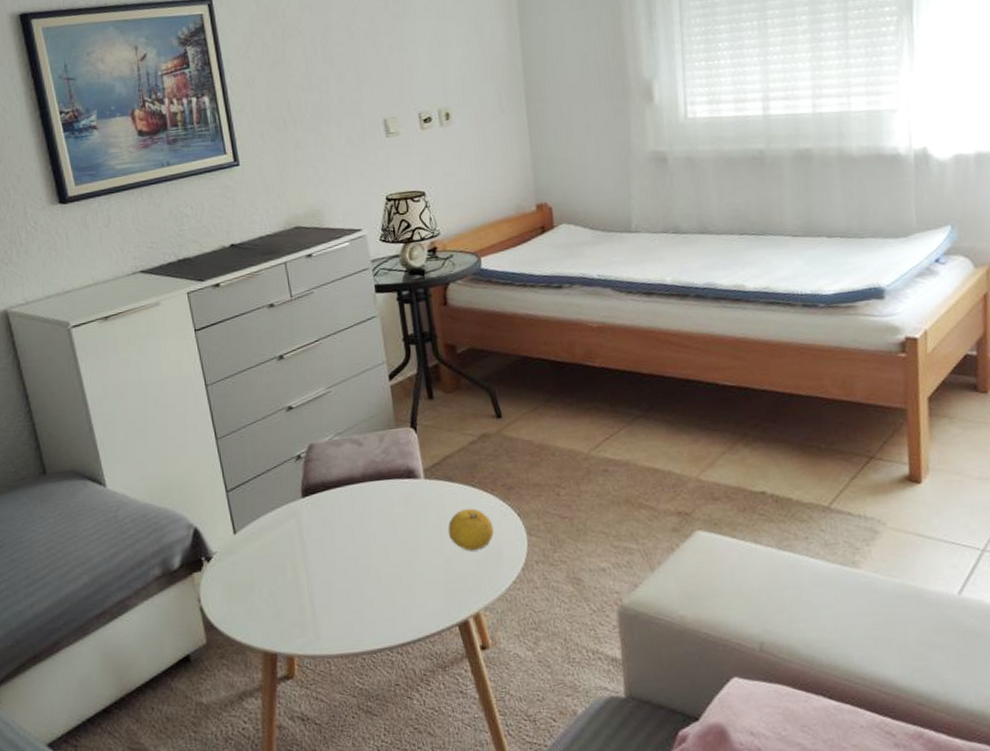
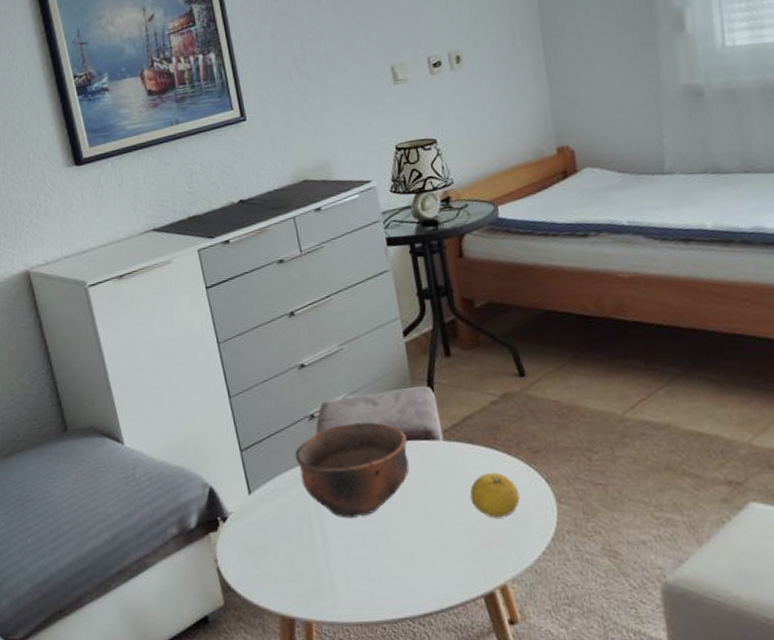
bowl: none [280,462,392,555] -> present [294,422,410,518]

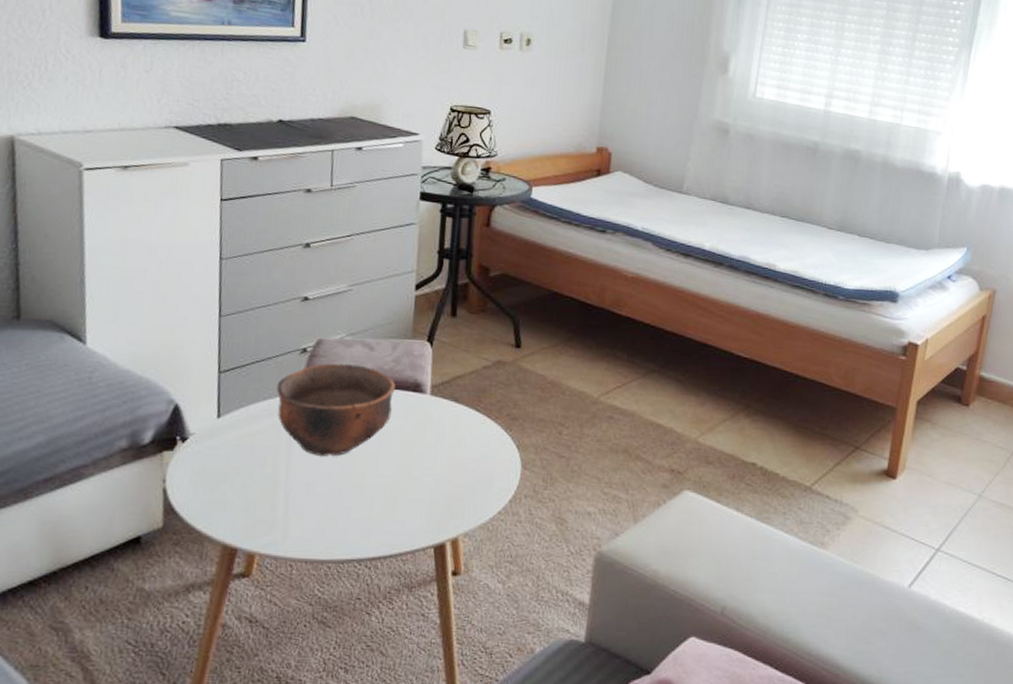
fruit: present [470,472,520,518] -> none [443,431,490,476]

